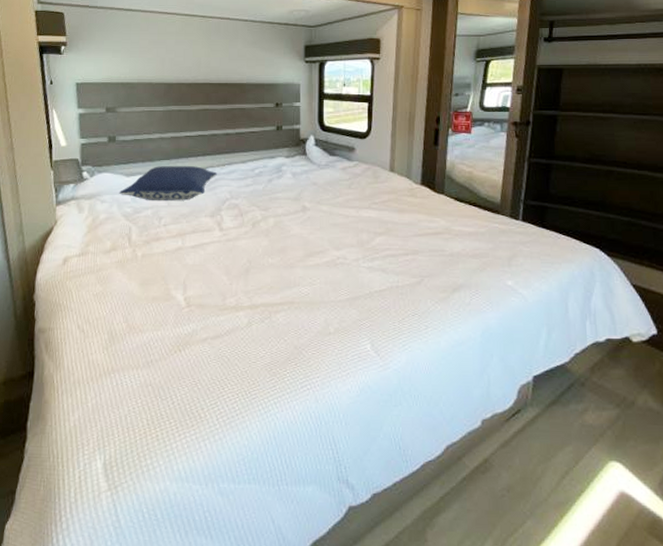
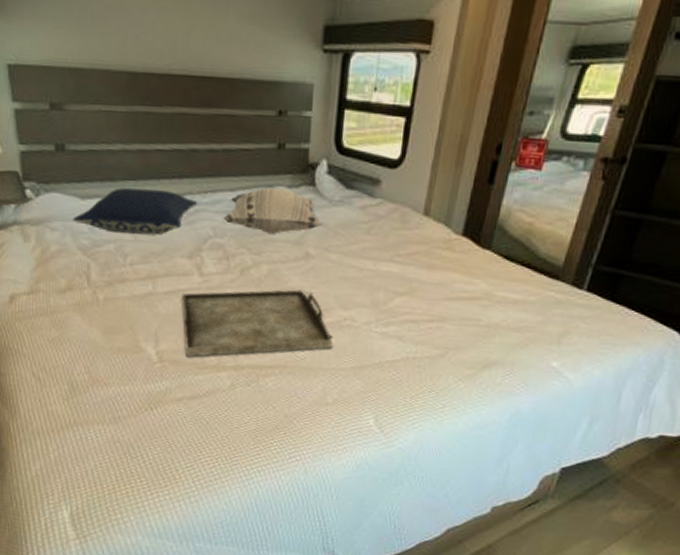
serving tray: none [206,236,329,301] -> present [182,289,332,358]
decorative pillow: none [238,158,314,193] -> present [223,187,322,234]

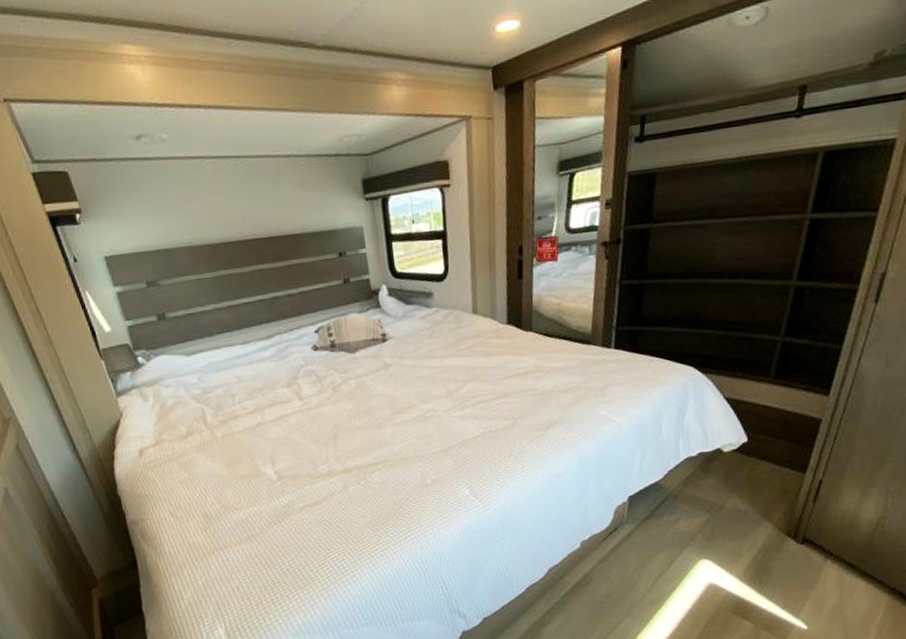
pillow: present [72,187,198,235] -> none [182,335,287,379]
serving tray: present [182,289,332,358] -> none [288,394,421,471]

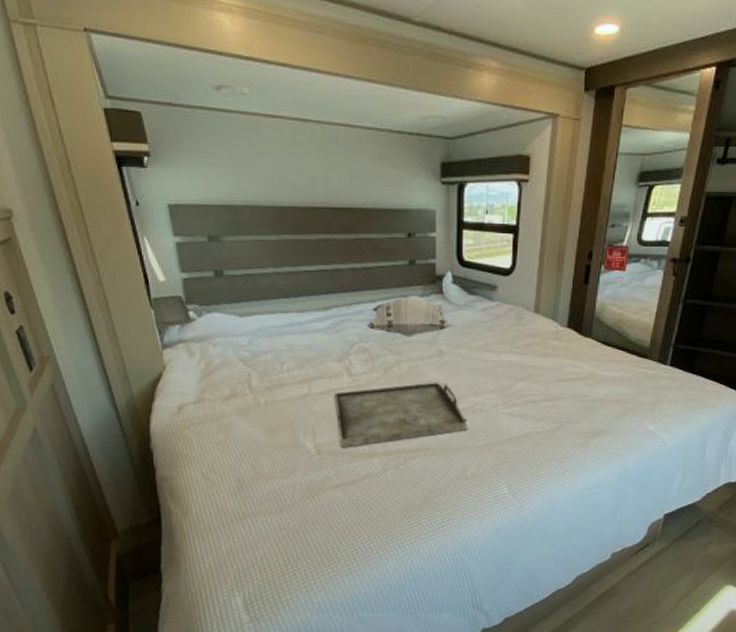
serving tray: none [288,394,421,471] -> present [335,382,467,448]

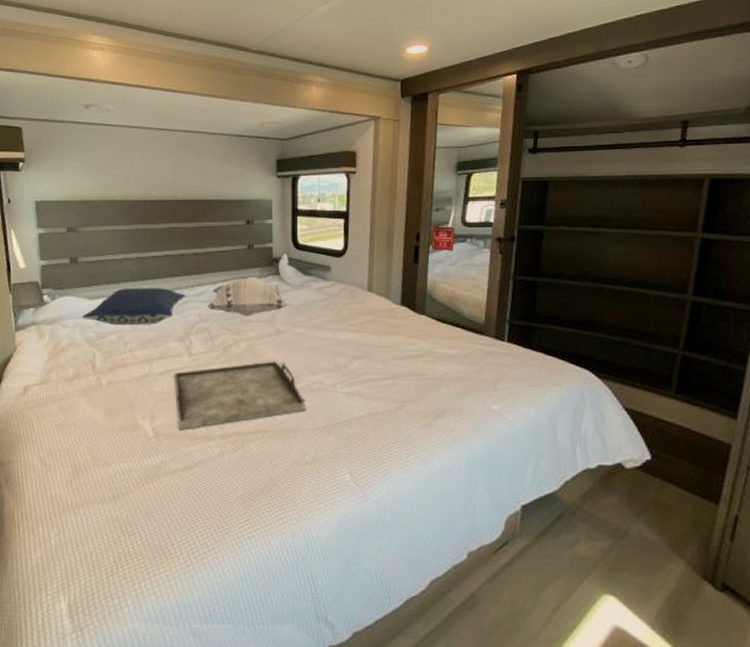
pillow: none [232,305,344,344] -> present [81,288,186,324]

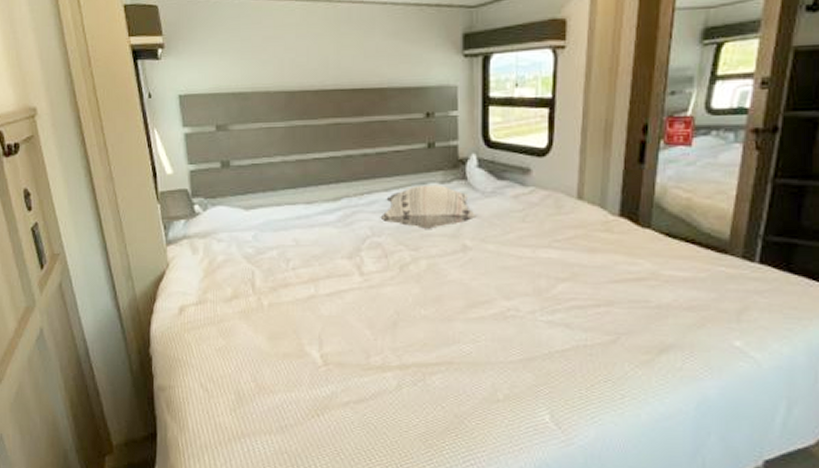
pillow: present [81,288,186,324] -> none [237,196,355,239]
serving tray: present [174,361,305,431] -> none [344,282,497,359]

